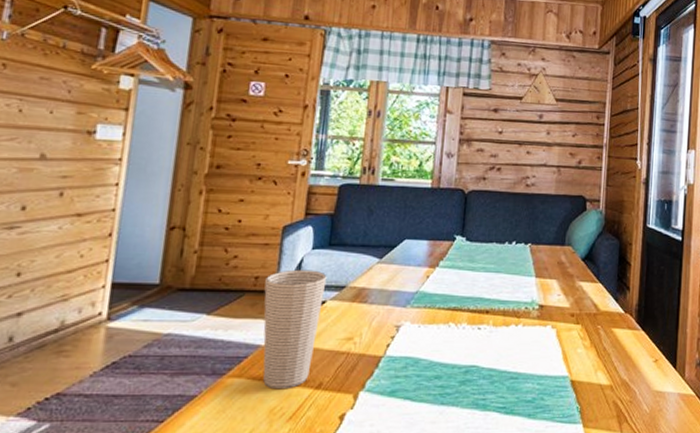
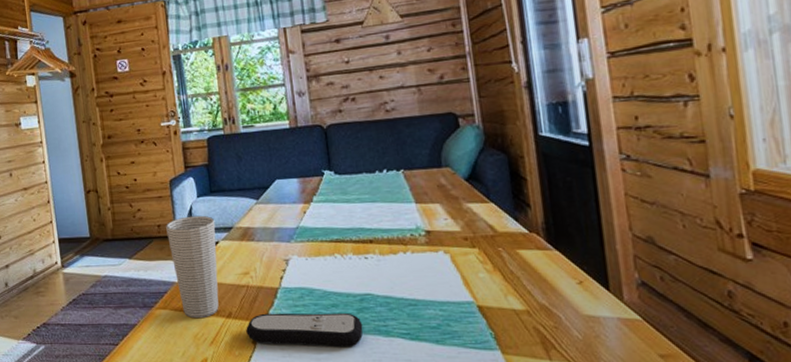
remote control: none [334,384,462,423] -> present [246,312,363,348]

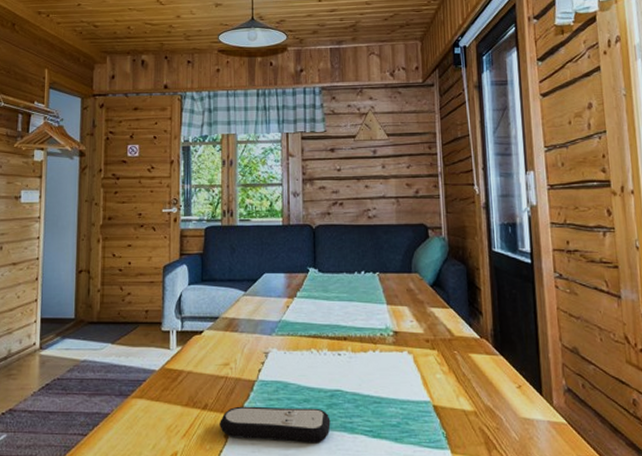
cup: present [166,215,219,318] -> none [154,303,203,408]

